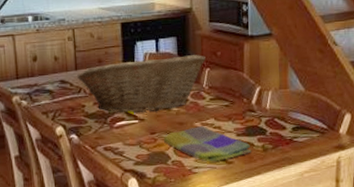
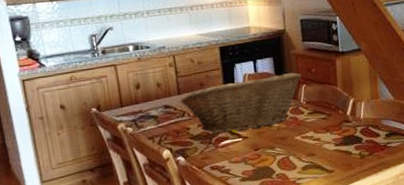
dish towel: present [163,125,251,161] -> none [266,138,350,172]

